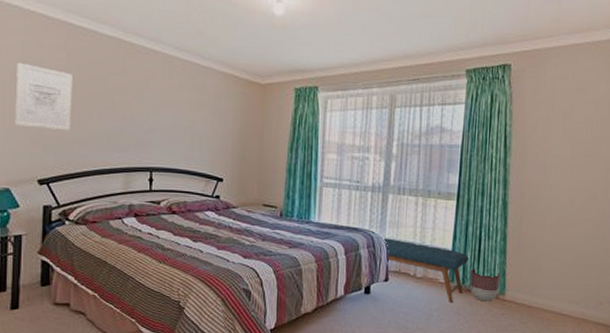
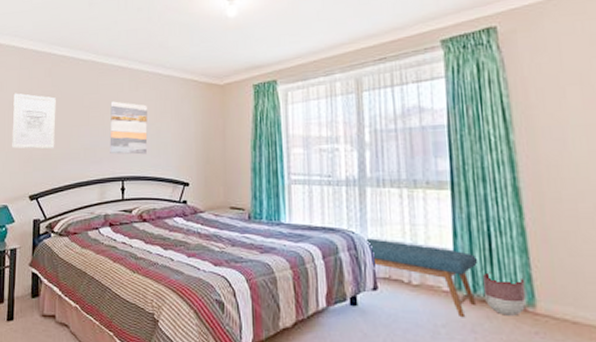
wall art: none [137,86,181,147] -> present [110,101,148,155]

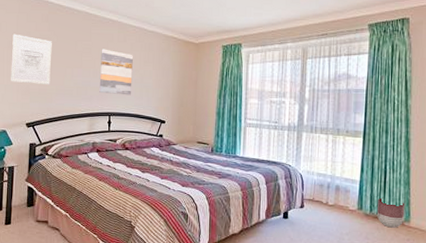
bench: present [367,238,477,318] -> none [300,170,375,229]

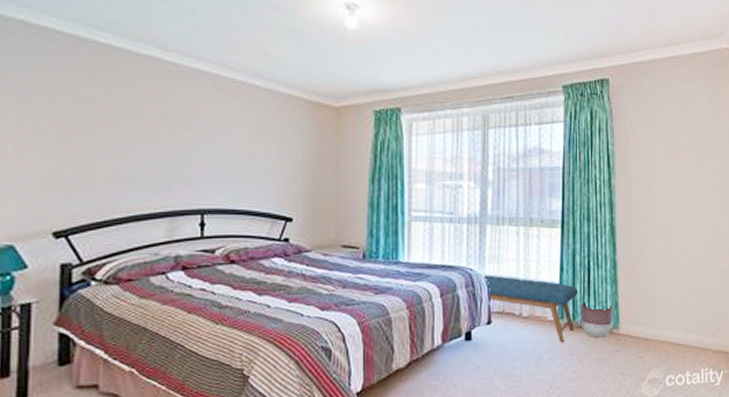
wall art: present [11,34,52,84] -> none [21,88,98,169]
wall art: present [99,49,133,96] -> none [183,114,238,183]
bench: none [300,170,375,229] -> present [484,275,578,343]

